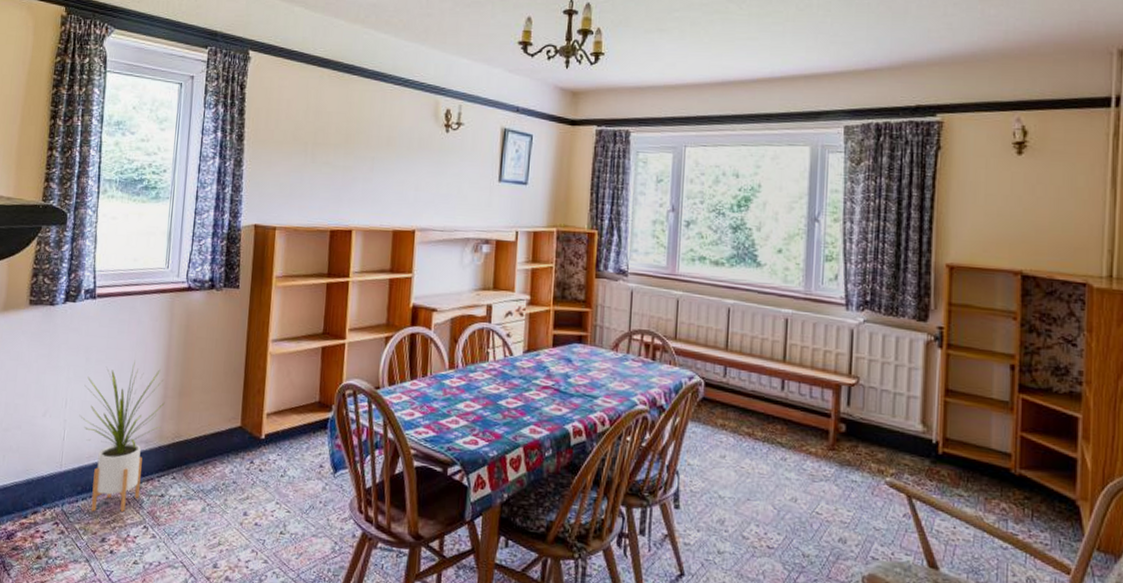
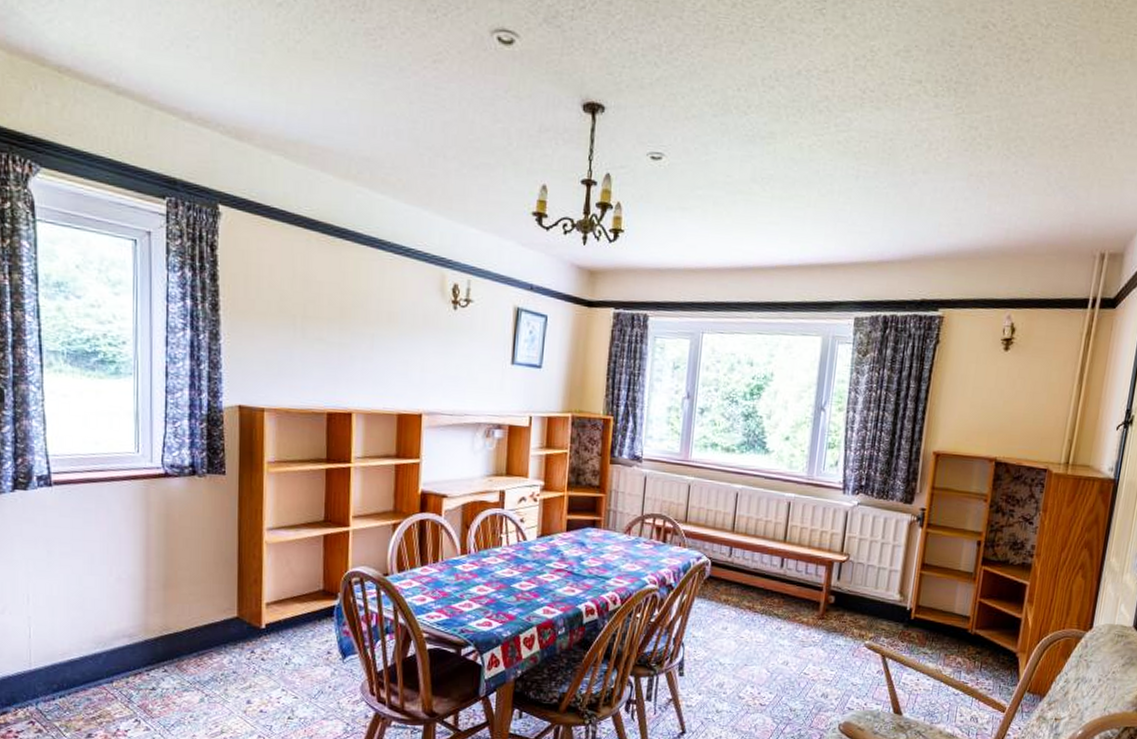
house plant: present [80,361,165,512] -> none [47,553,148,709]

